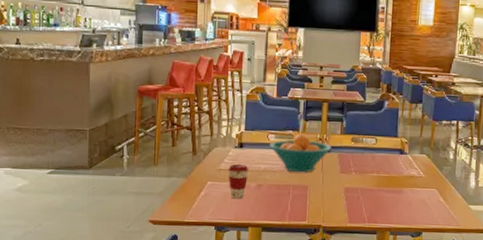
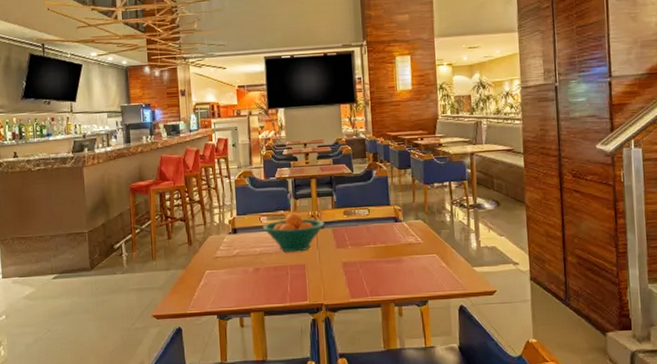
coffee cup: present [228,163,249,199] -> none [224,249,245,285]

